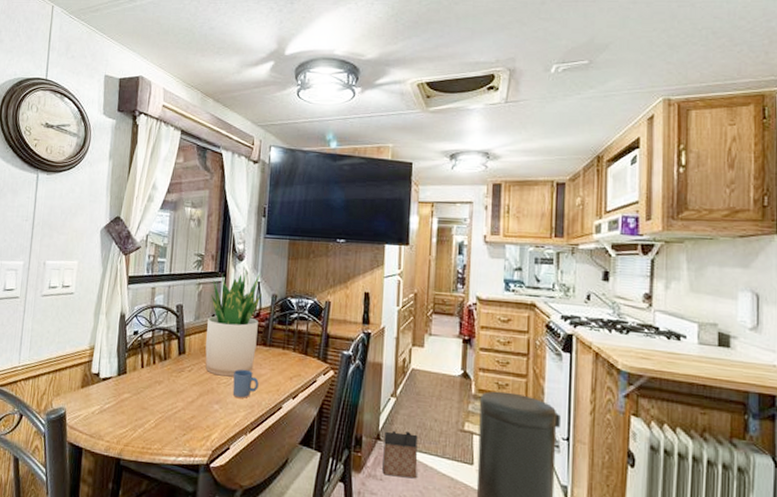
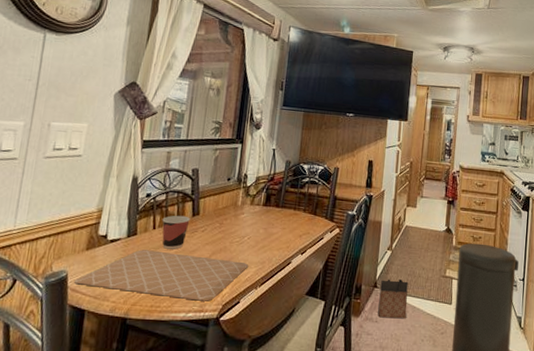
placemat: none [72,389,238,446] -> present [74,249,249,301]
cup: none [149,353,177,390] -> present [162,215,190,249]
planter: present [205,270,262,377] -> none [219,138,277,236]
mug: present [232,369,259,398] -> none [245,228,271,255]

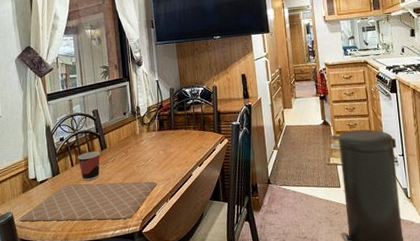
bag: present [378,279,408,319] -> none [273,173,302,209]

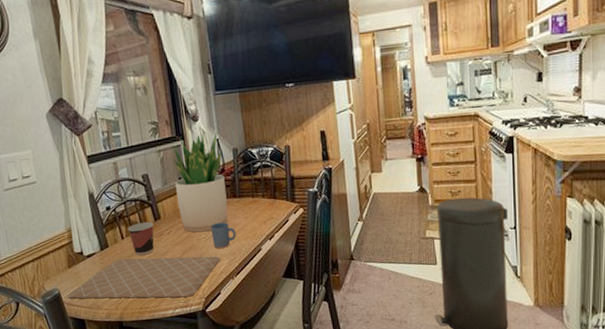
planter: none [119,73,164,160] -> present [171,130,228,233]
mug: none [149,151,171,174] -> present [211,222,236,248]

